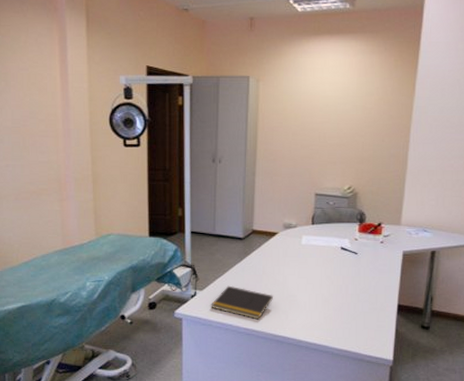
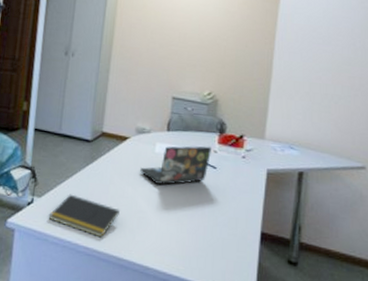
laptop: none [289,235,352,271] -> present [140,146,211,185]

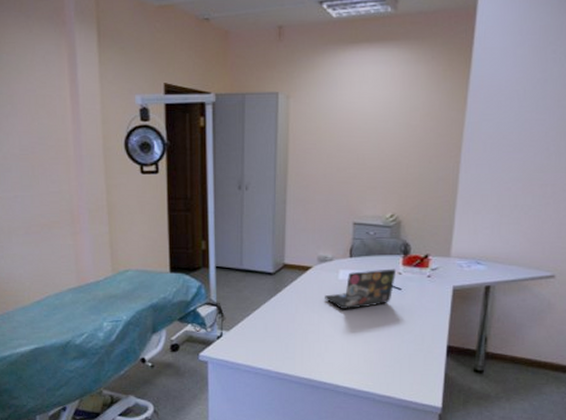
notepad: present [48,194,120,238] -> none [238,325,307,363]

